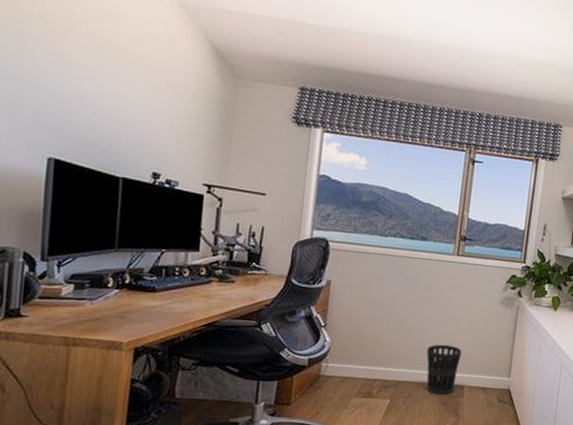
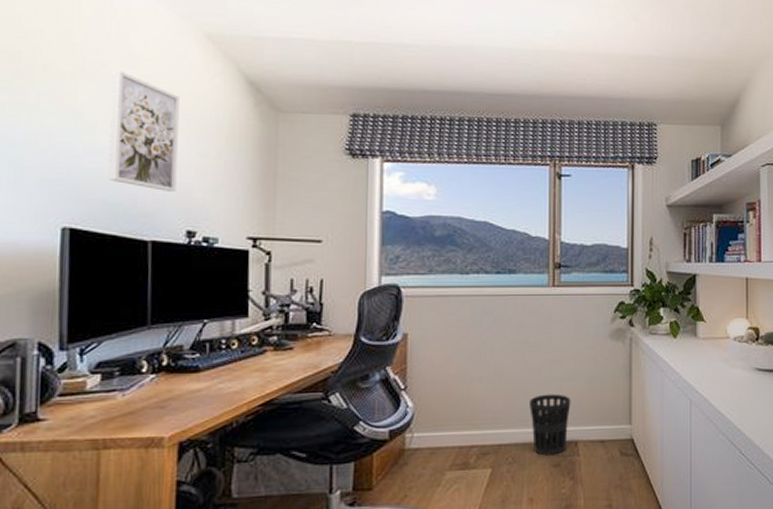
wall art: none [89,25,154,138] -> present [108,70,180,193]

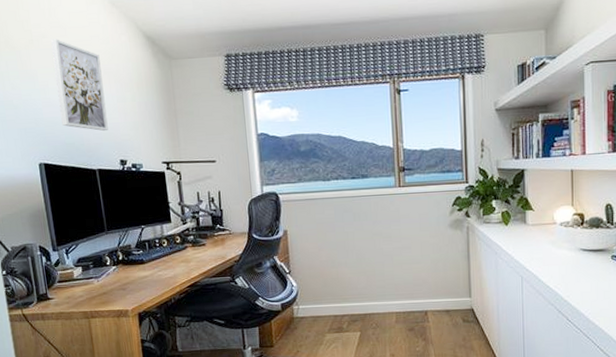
wastebasket: present [530,393,571,456] -> none [386,274,420,322]

